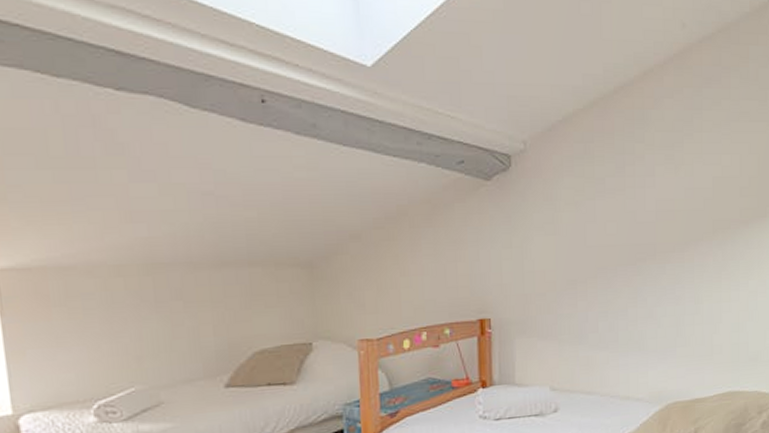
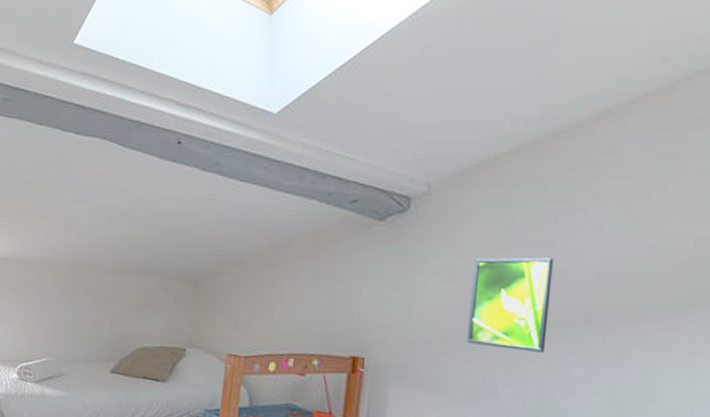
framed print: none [569,204,627,290] -> present [467,257,554,353]

